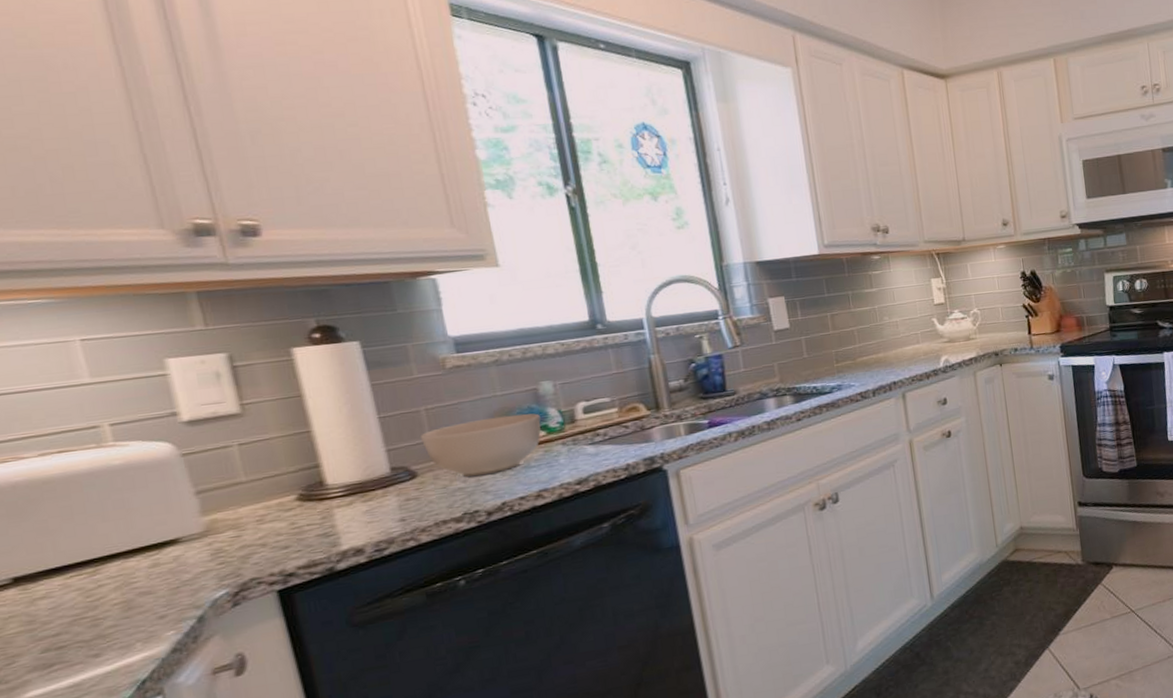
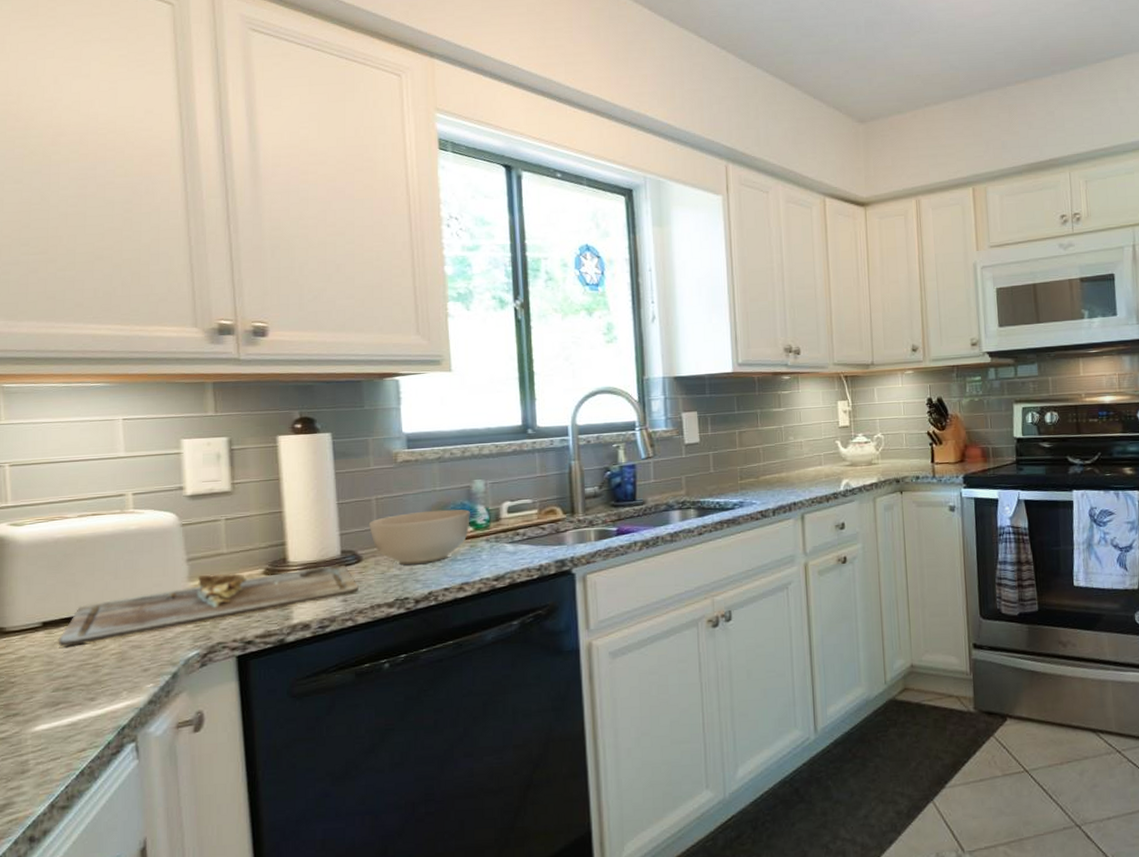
cutting board: none [37,482,418,603] -> present [58,564,359,647]

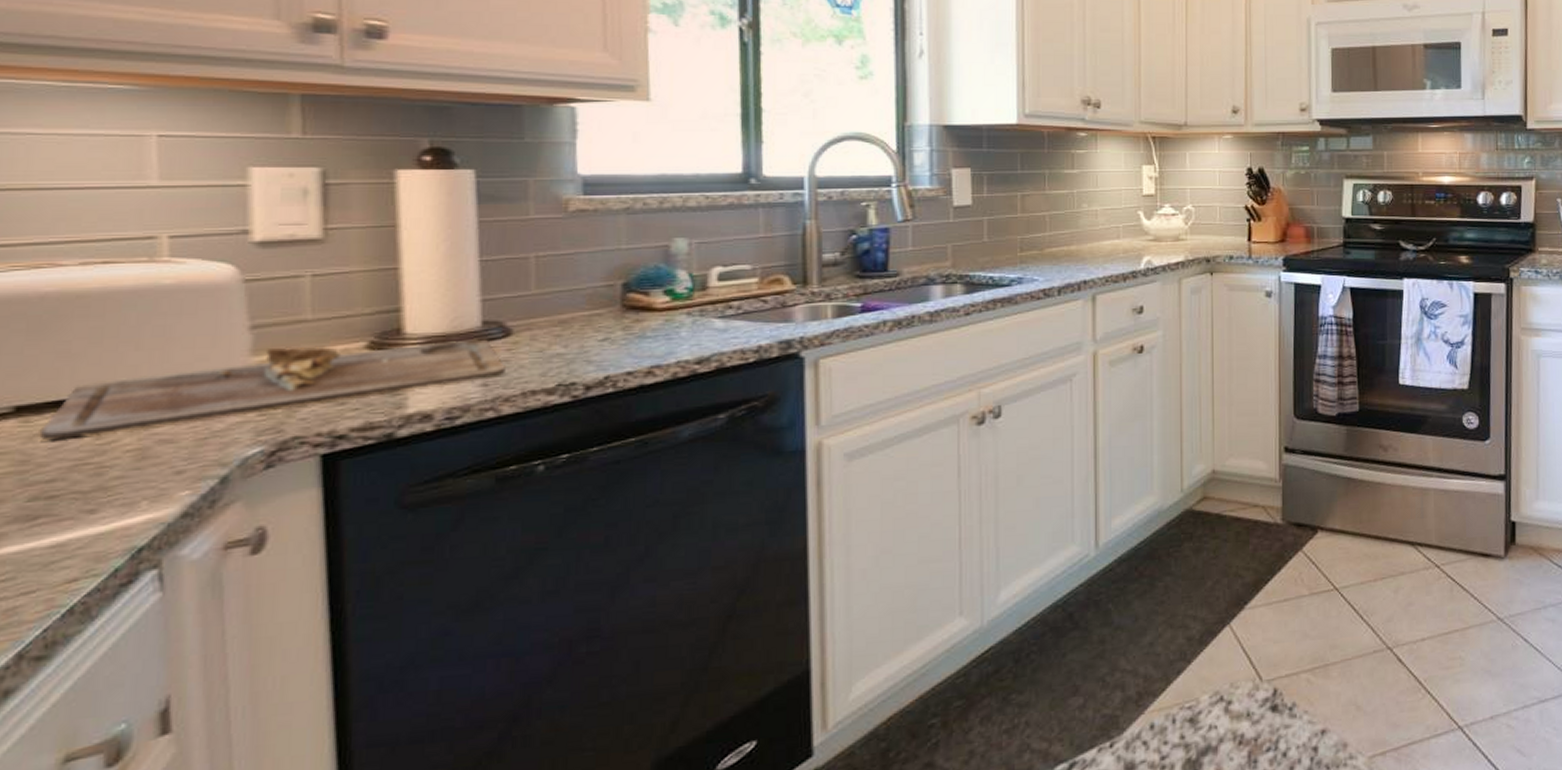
bowl: present [368,509,470,566] -> none [523,273,667,342]

